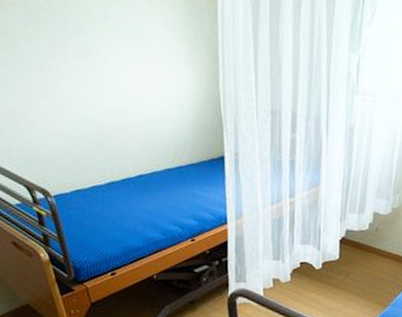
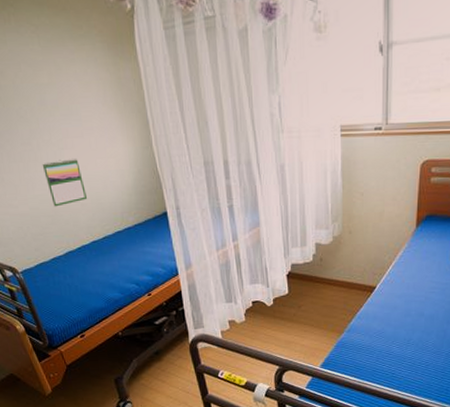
calendar: none [94,82,140,132] -> present [42,158,88,207]

